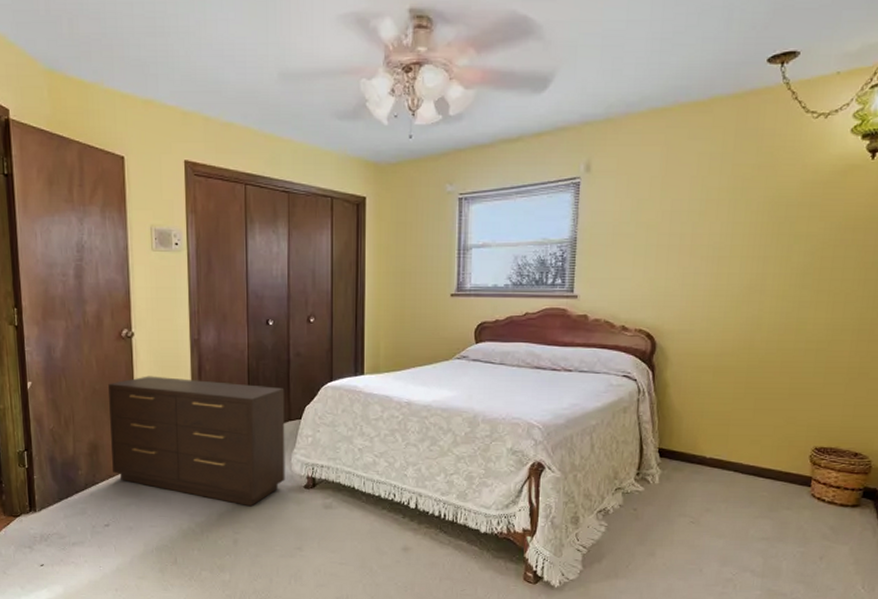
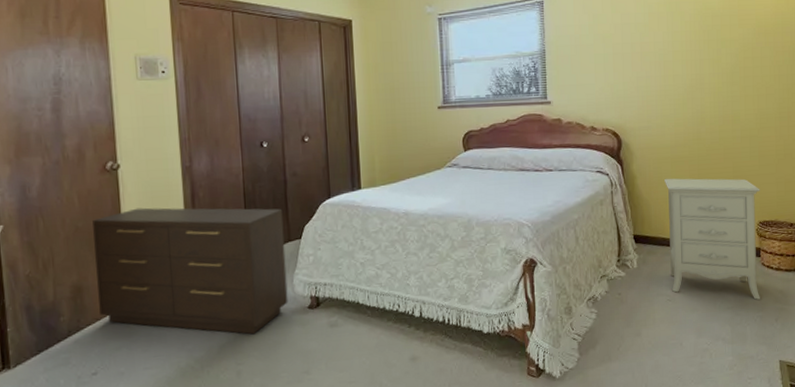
nightstand: none [697,389,821,533] -> present [664,178,760,300]

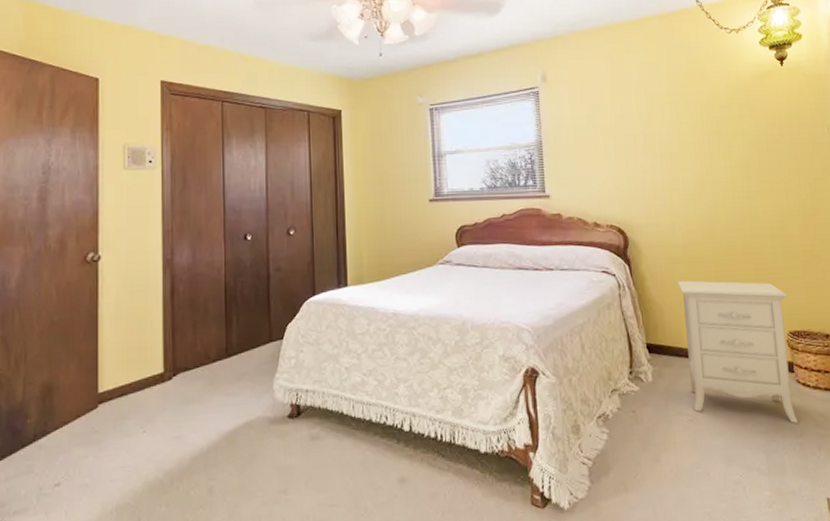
dresser: present [93,207,288,335] -> none [68,302,267,446]

